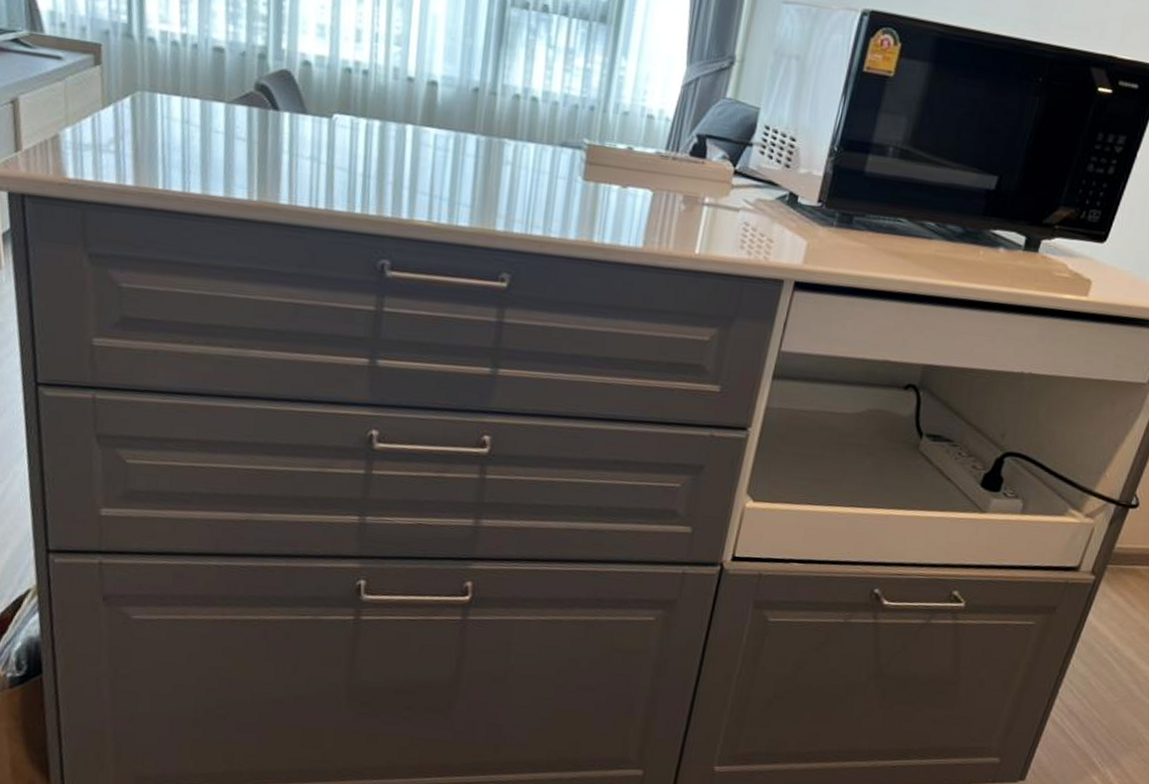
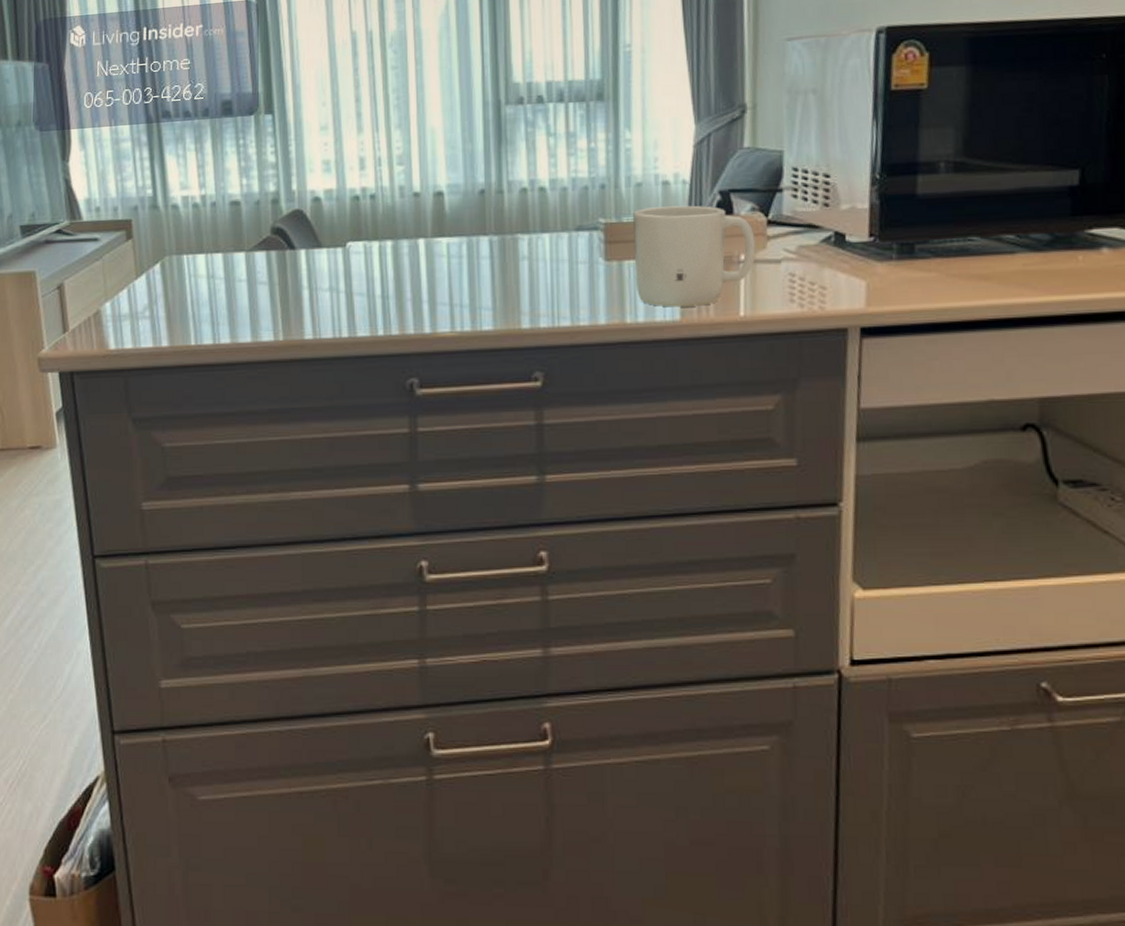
mug: none [607,136,721,238] -> present [633,205,756,307]

